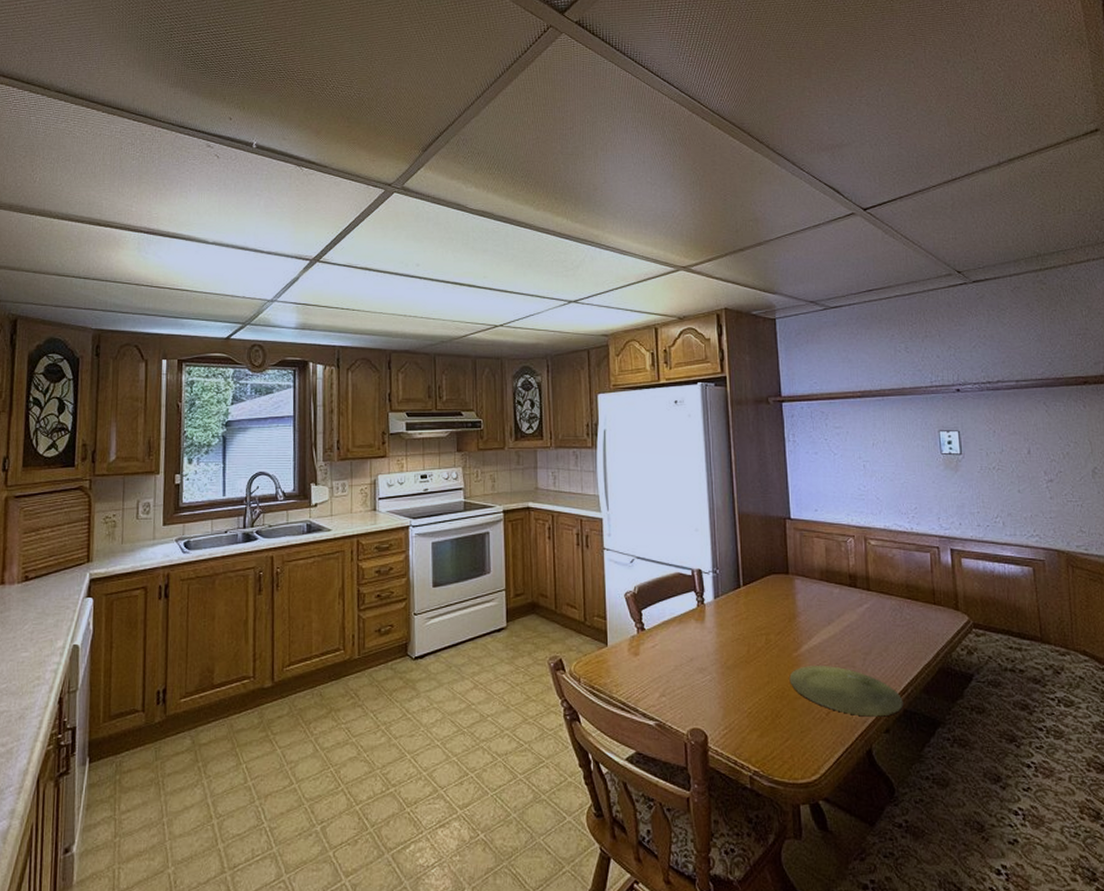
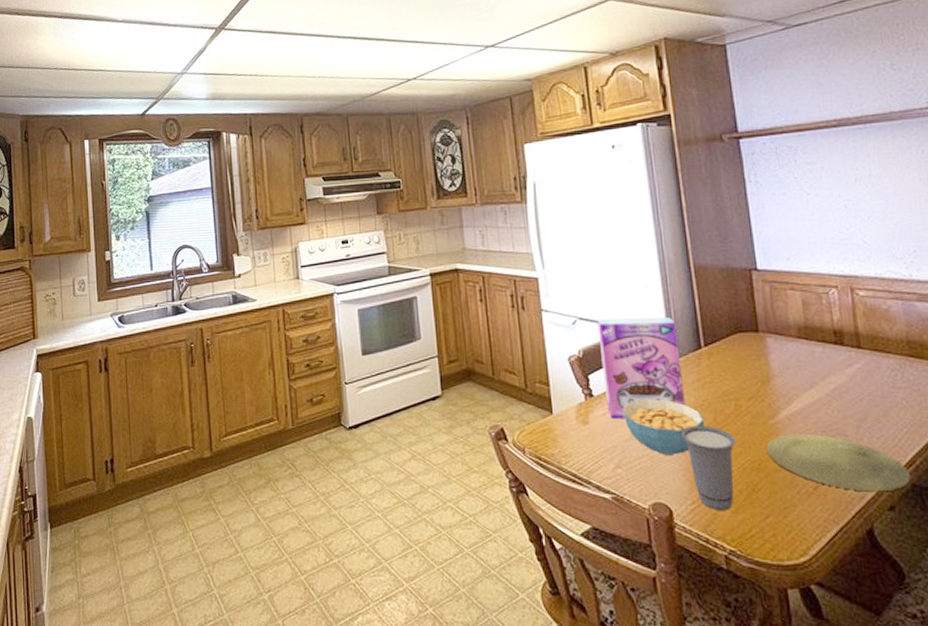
cereal box: none [652,558,725,650] -> present [597,318,686,418]
cereal bowl: none [669,633,740,685] -> present [622,399,705,455]
cup: none [719,657,764,734] -> present [681,425,735,510]

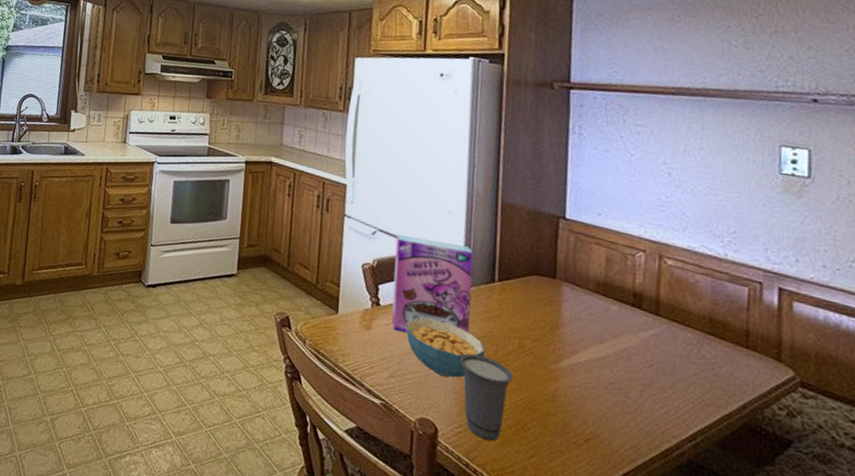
plate: present [766,434,911,492] -> none [542,382,688,462]

